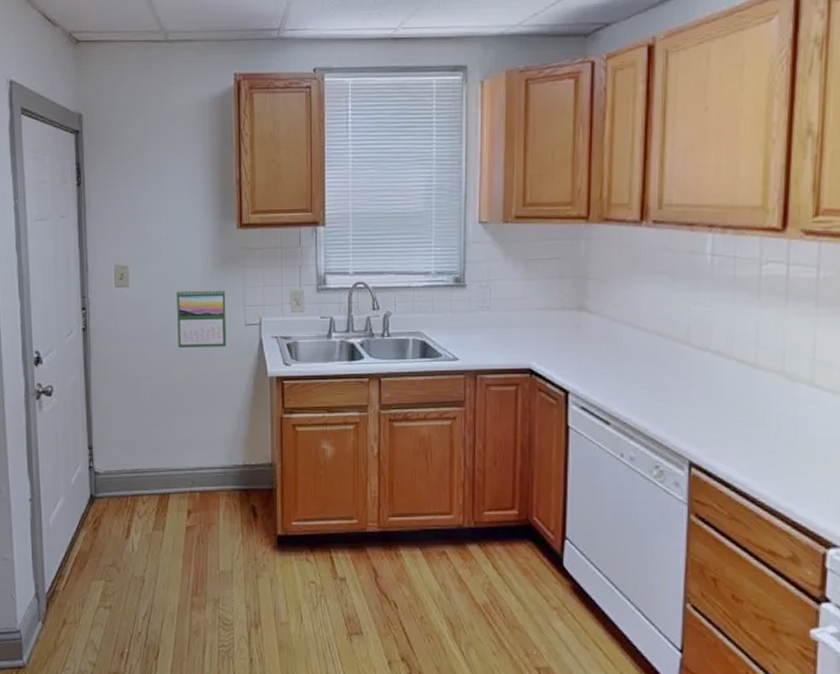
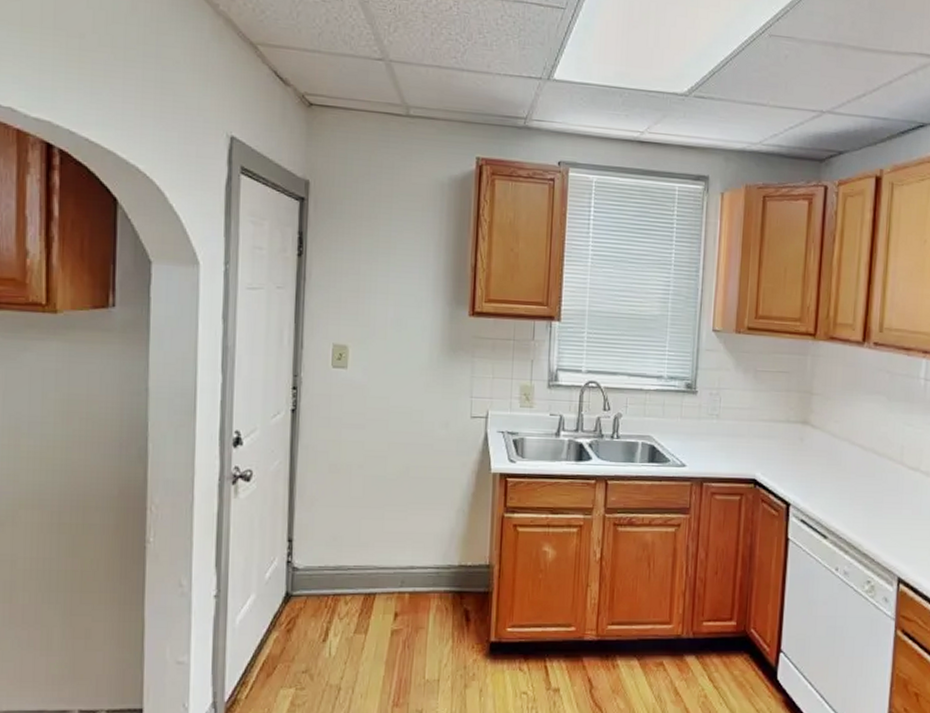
calendar: present [177,288,227,348] -> none [397,375,452,439]

